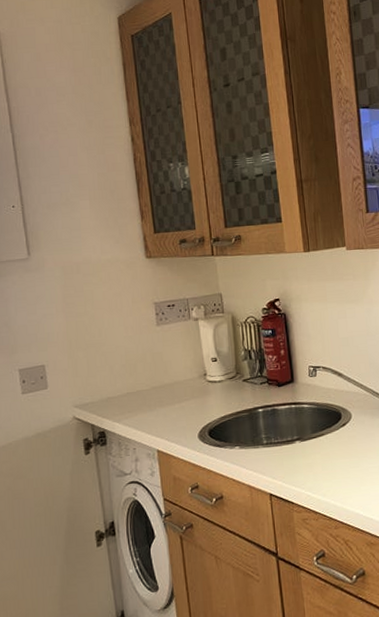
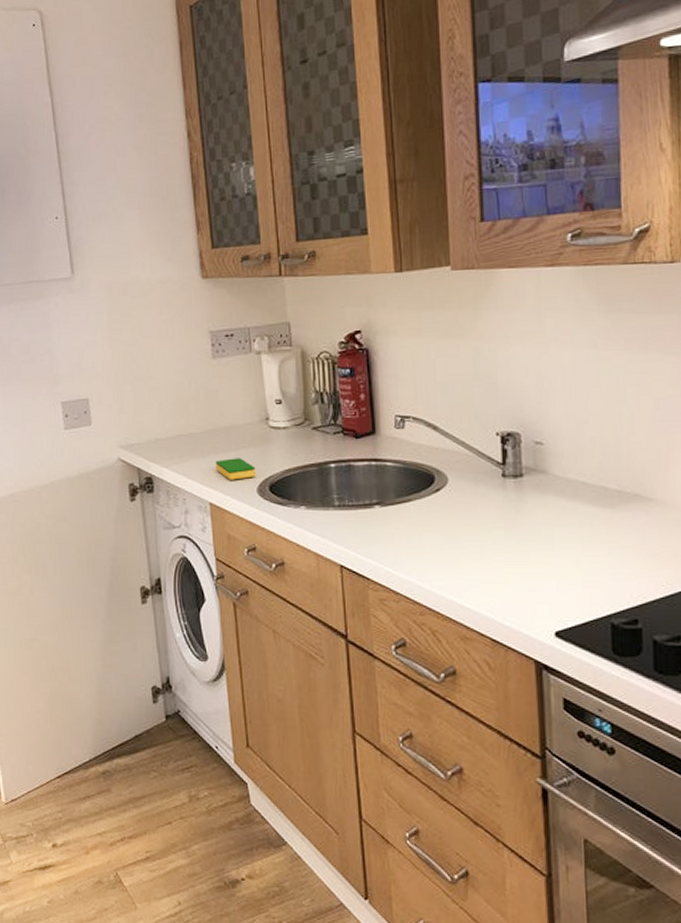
dish sponge: none [161,409,197,429] -> present [215,458,256,480]

